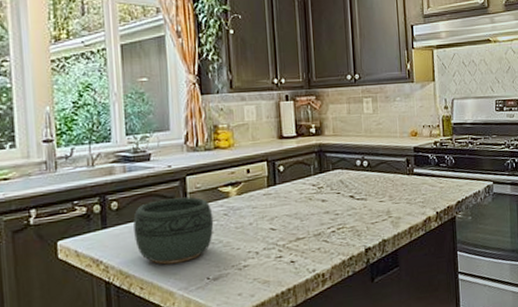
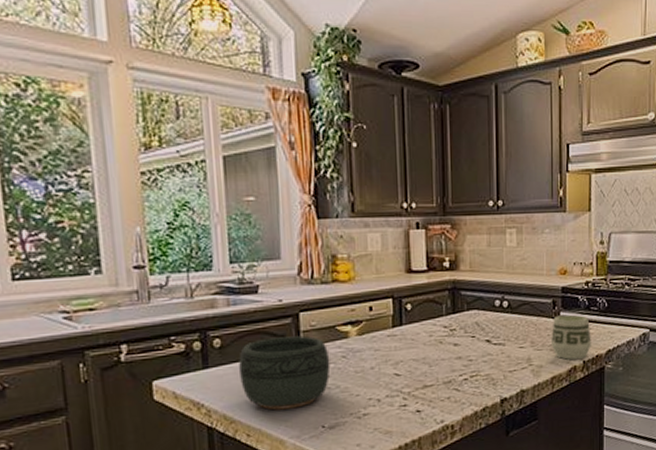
cup: none [406,171,443,212] -> present [550,314,591,360]

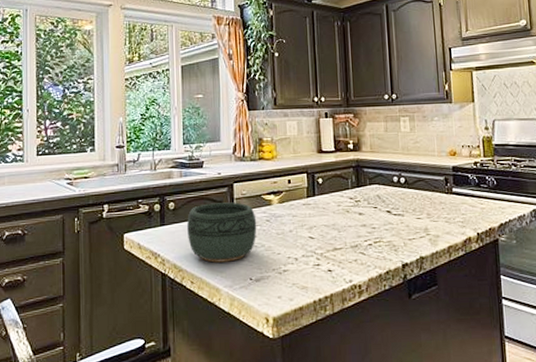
cup: present [550,314,591,360] -> none [445,190,484,232]

